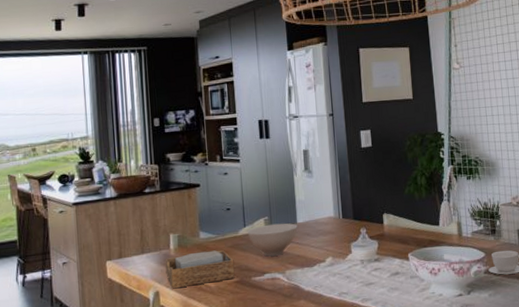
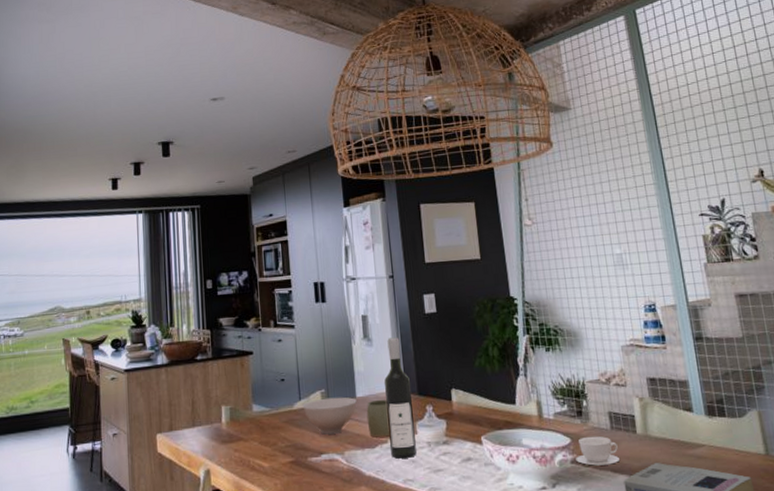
napkin holder: present [165,250,235,289] -> none [216,425,290,468]
mug: none [306,224,327,258] -> present [366,399,390,438]
bottle: none [322,169,351,275] -> present [383,337,417,459]

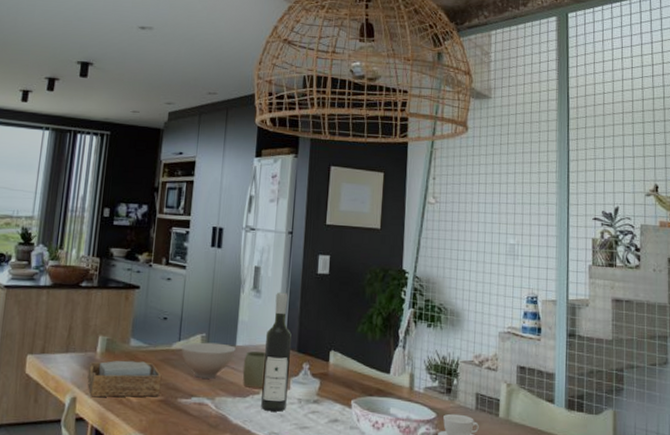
napkin holder: none [216,425,290,468] -> present [87,360,162,398]

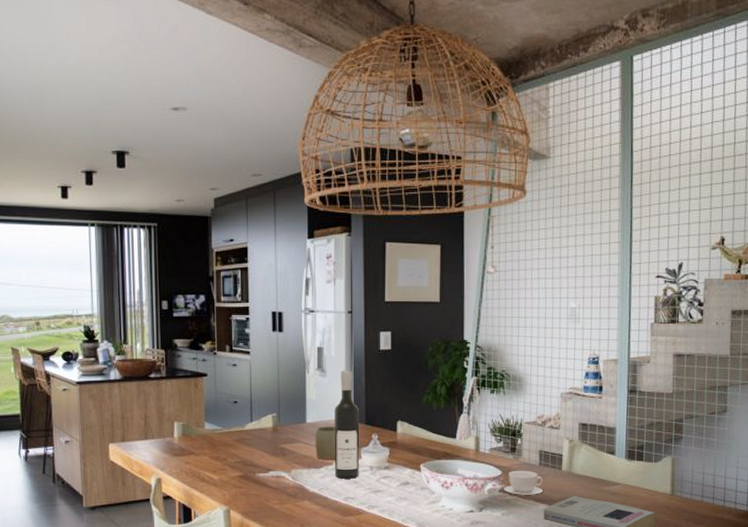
napkin holder: present [87,360,162,398] -> none [168,442,239,477]
bowl: present [181,342,236,379] -> none [254,421,306,454]

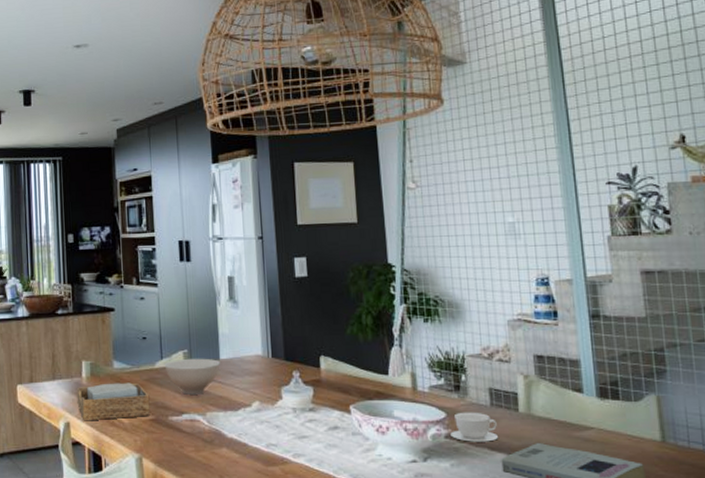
napkin holder: none [168,442,239,477] -> present [76,382,150,421]
bowl: none [254,421,306,454] -> present [164,358,220,395]
mug: present [315,426,335,459] -> none [230,362,253,400]
bottle: present [334,370,359,479] -> none [249,300,281,423]

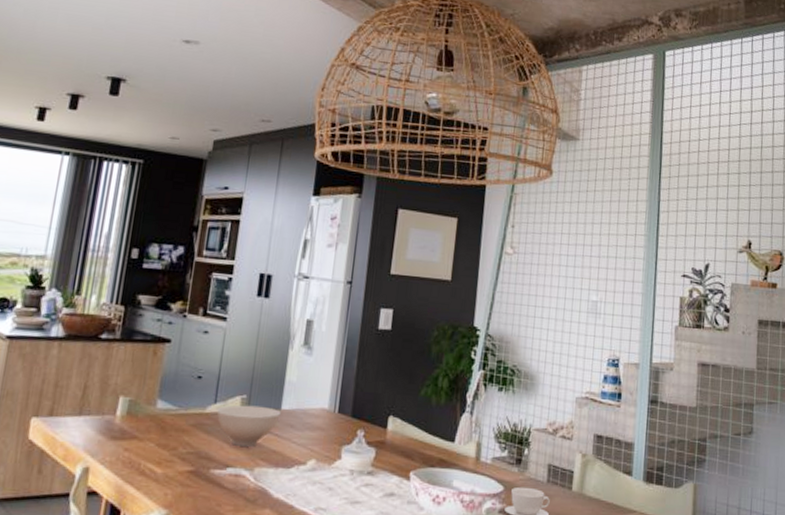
napkin holder: present [76,382,150,421] -> none [103,424,193,468]

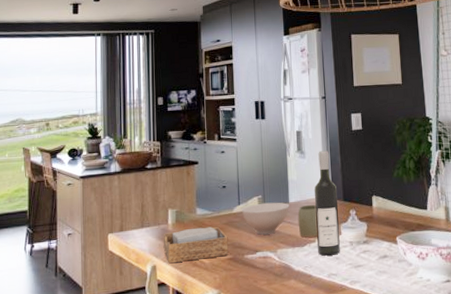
napkin holder: none [103,424,193,468] -> present [163,227,229,264]
mug: none [287,415,315,458] -> present [297,204,317,238]
bottle: none [306,349,346,485] -> present [314,150,340,256]

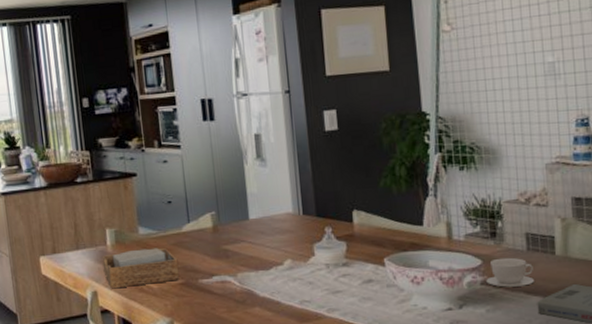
bowl: present [241,202,289,235] -> none [191,219,250,257]
mug: present [297,204,317,238] -> none [260,221,285,260]
bottle: present [314,150,340,256] -> none [279,157,314,280]

